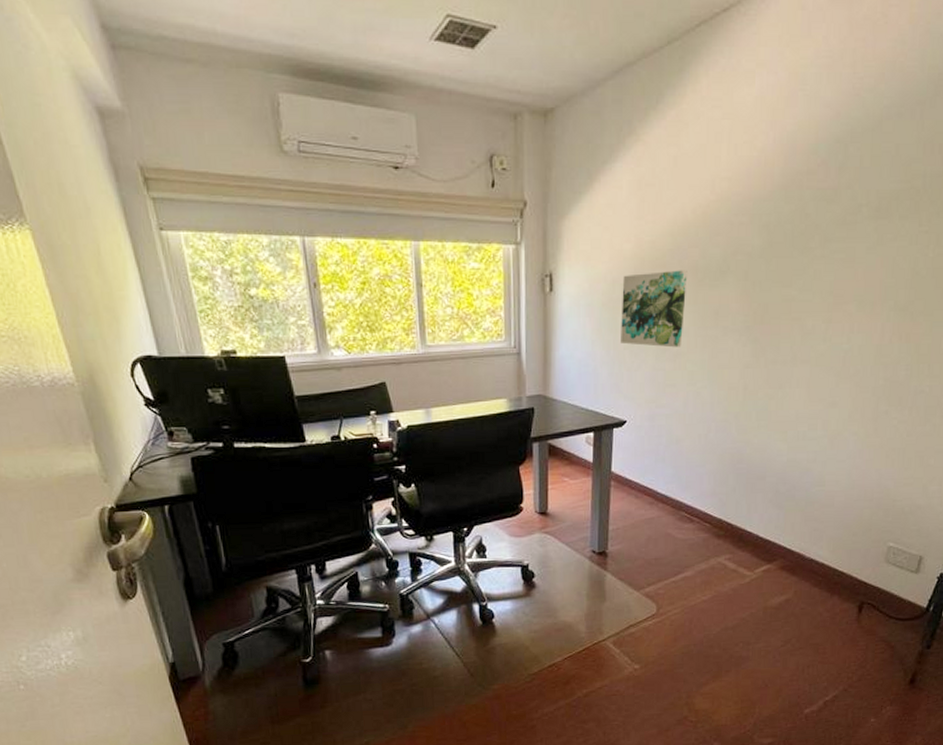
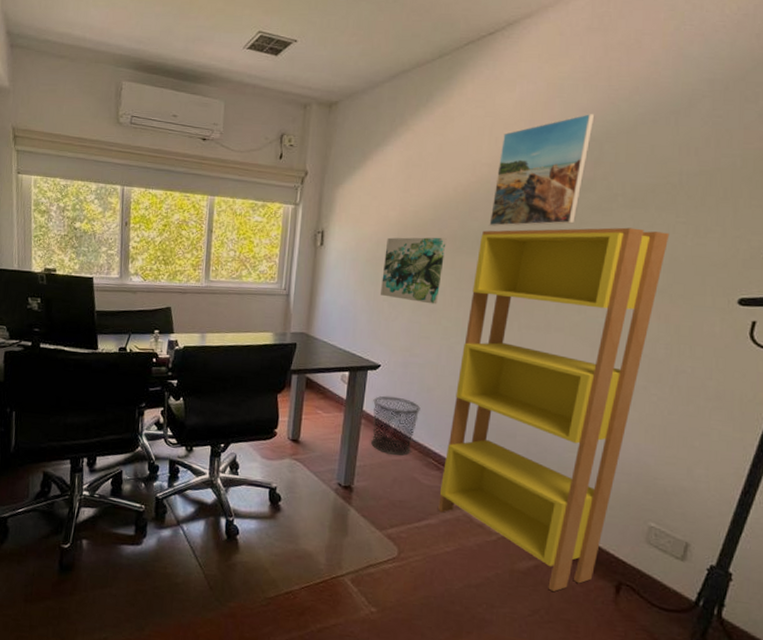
waste bin: none [621,453,670,515] -> present [371,395,421,456]
bookcase: none [693,242,912,620] -> present [438,227,670,591]
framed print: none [732,108,839,252] -> present [489,113,595,227]

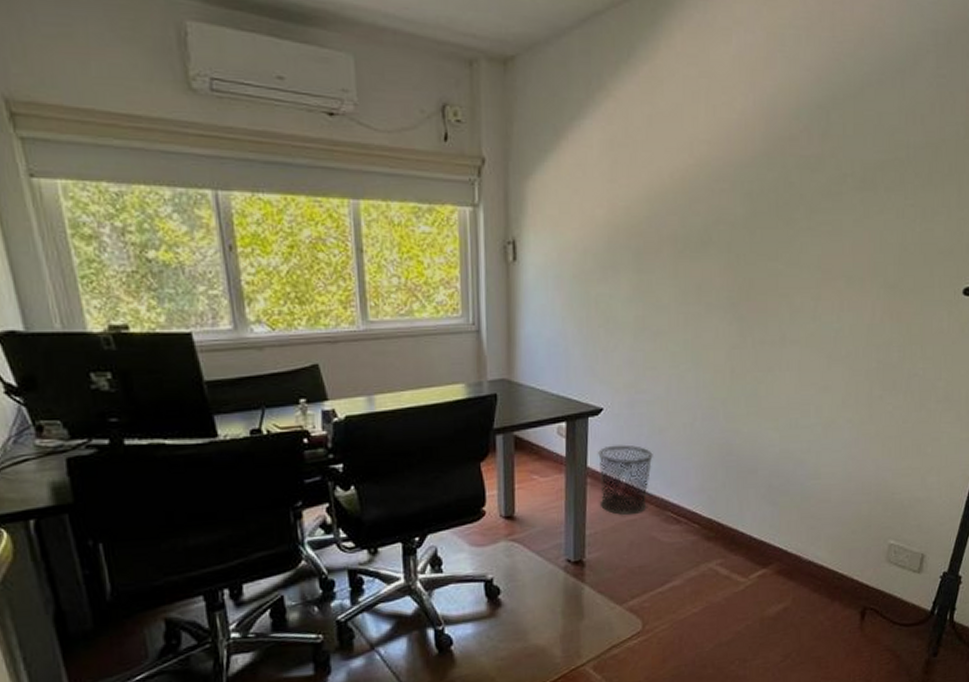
wall art: present [381,237,447,304] -> none [594,239,666,326]
bookcase: present [438,227,670,591] -> none [682,214,899,631]
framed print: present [489,113,595,227] -> none [713,72,820,221]

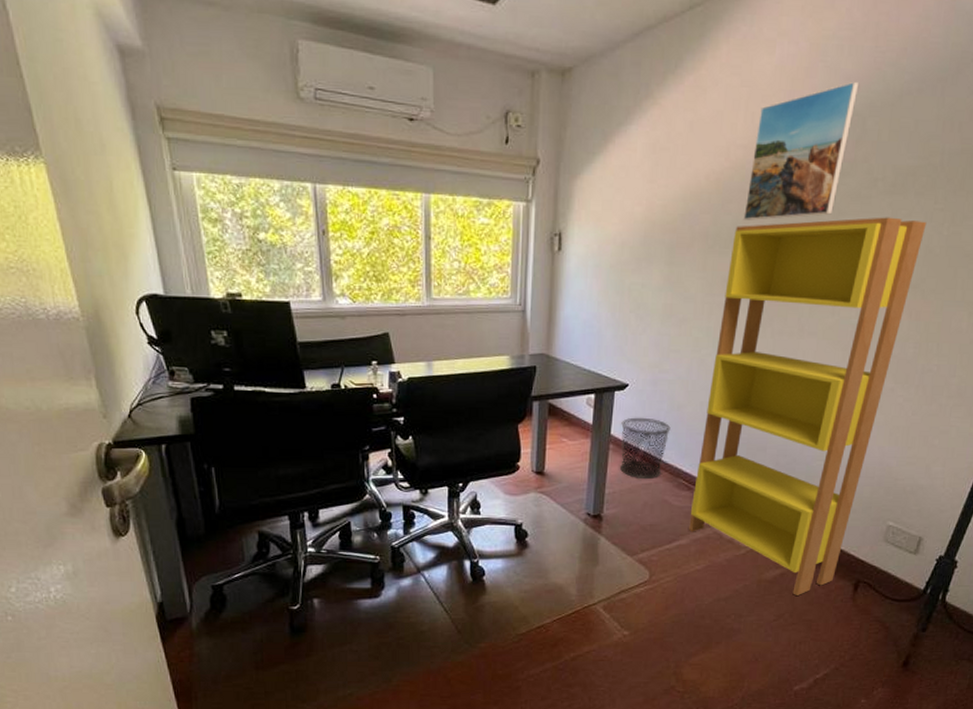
bookcase: none [682,214,899,631] -> present [689,217,927,595]
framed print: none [713,72,820,221] -> present [743,81,860,221]

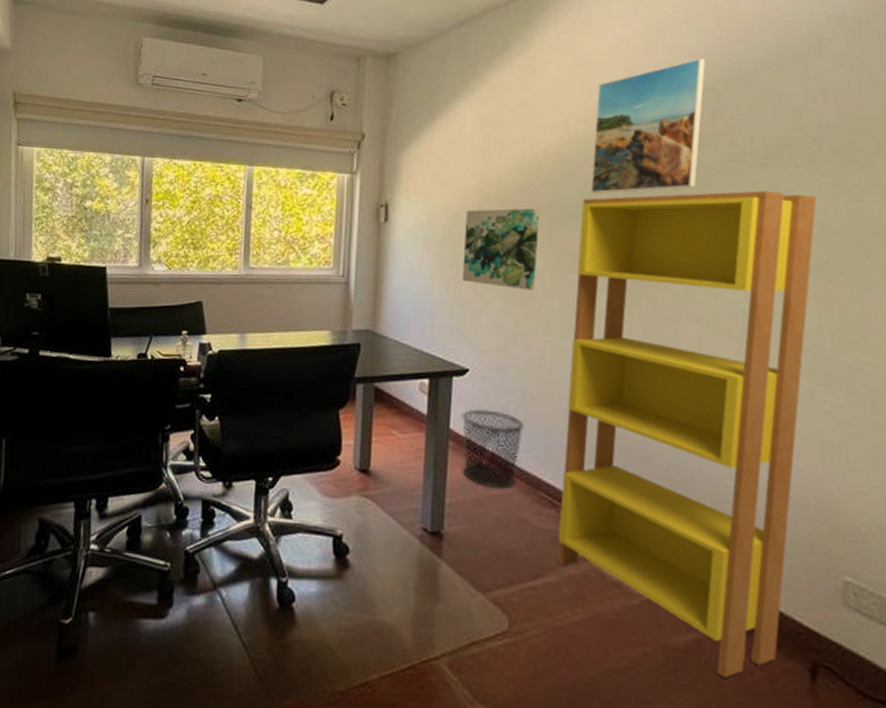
wall art: none [627,235,698,313] -> present [463,208,540,291]

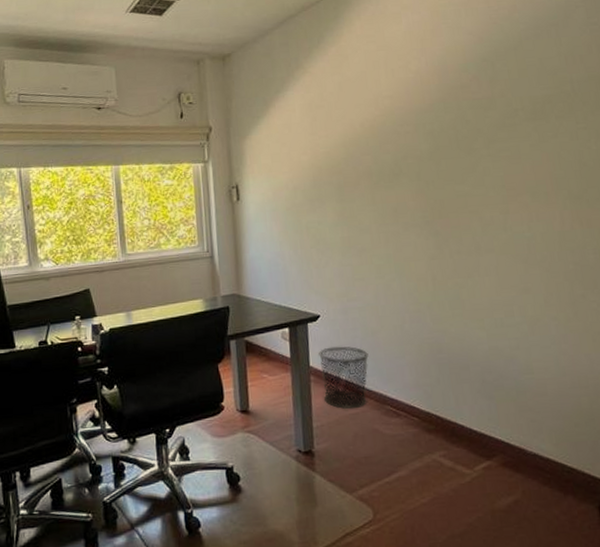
wall art: present [463,208,540,291] -> none [303,174,366,244]
bookcase: present [558,190,817,678] -> none [395,139,575,525]
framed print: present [590,58,707,194] -> none [398,35,483,157]

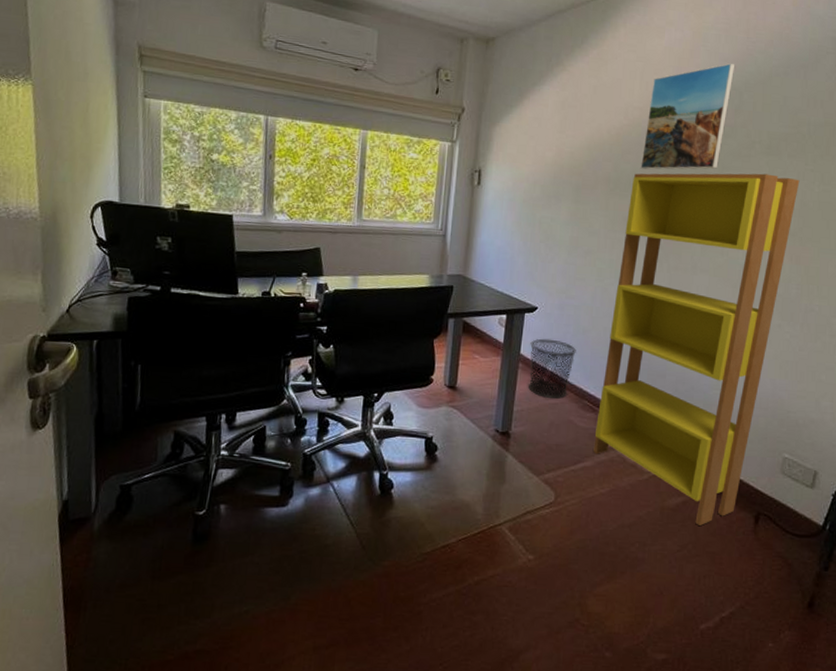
bookcase: none [395,139,575,525] -> present [593,173,800,525]
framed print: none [398,35,483,157] -> present [640,63,735,170]

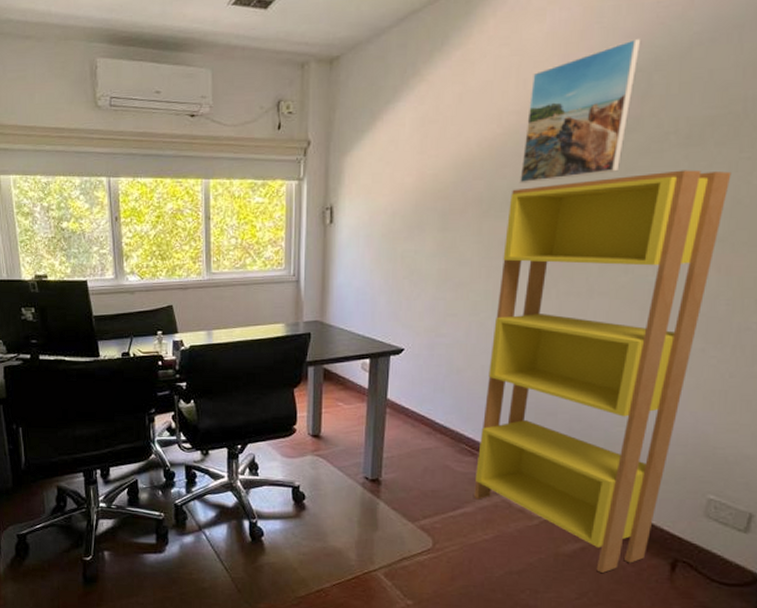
waste bin: present [529,338,576,399] -> none [398,381,450,444]

